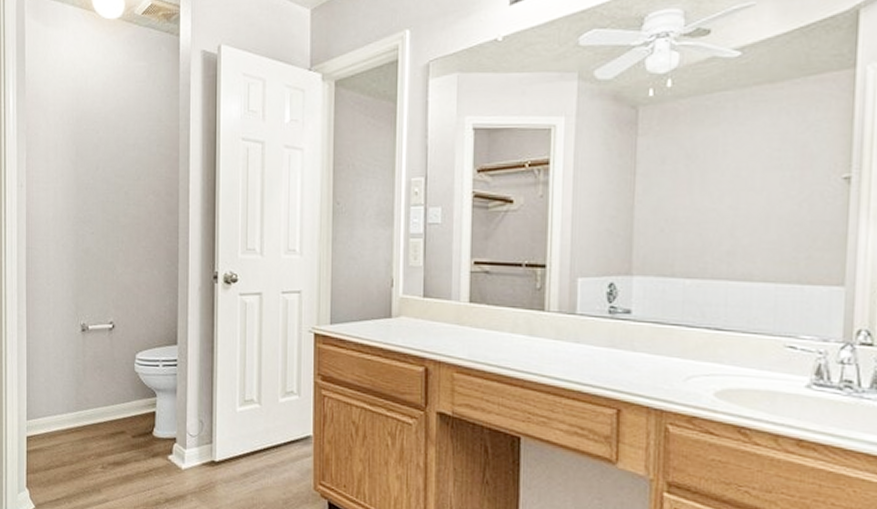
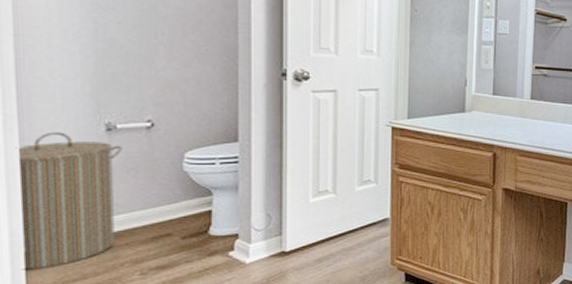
laundry hamper: none [24,331,92,453] -> present [15,132,123,270]

